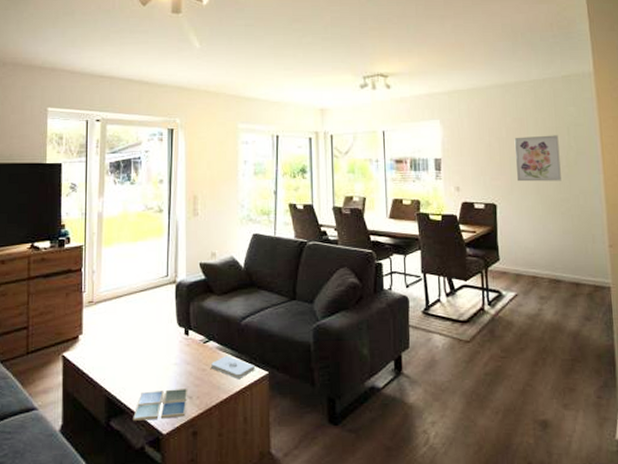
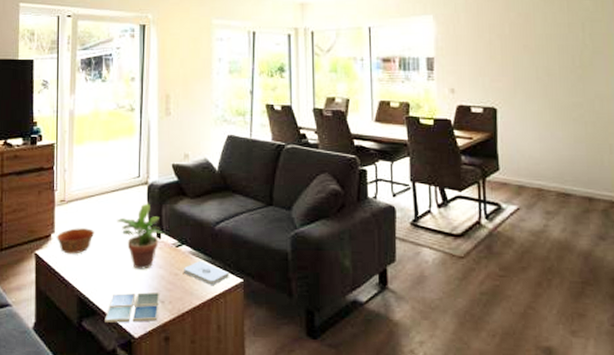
bowl: none [84,328,124,355] -> present [56,228,95,254]
potted plant: none [145,301,193,367] -> present [117,203,166,270]
wall art: present [514,135,561,182] -> none [518,32,574,84]

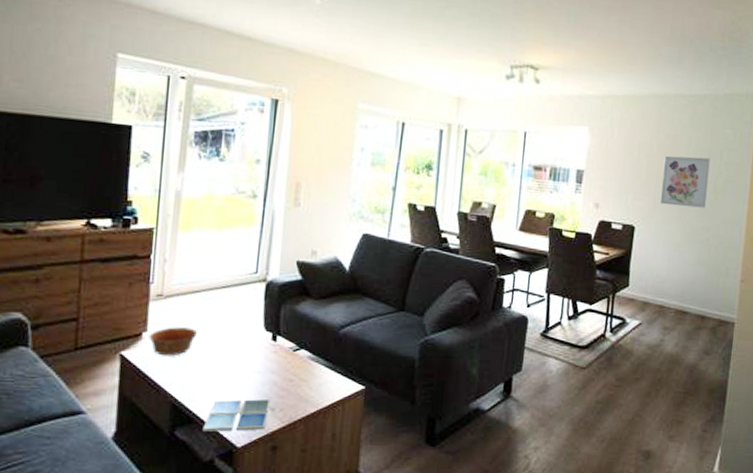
potted plant: present [117,203,166,270] -> none [226,302,283,375]
notepad: present [184,260,229,285] -> none [300,366,350,392]
wall art: none [518,32,574,84] -> present [661,155,710,208]

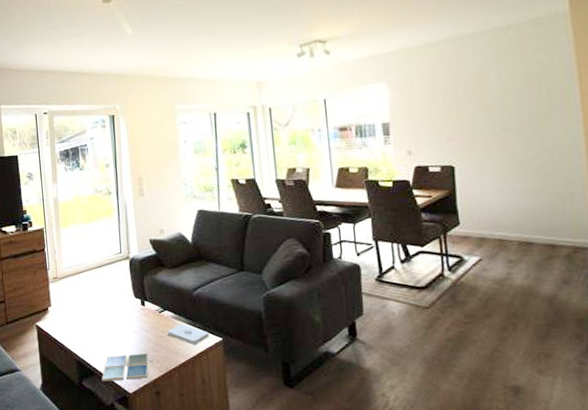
bowl: present [148,327,198,357] -> none [53,301,87,324]
notepad: none [300,366,350,392] -> present [168,323,209,344]
wall art: present [661,155,710,208] -> none [473,86,531,141]

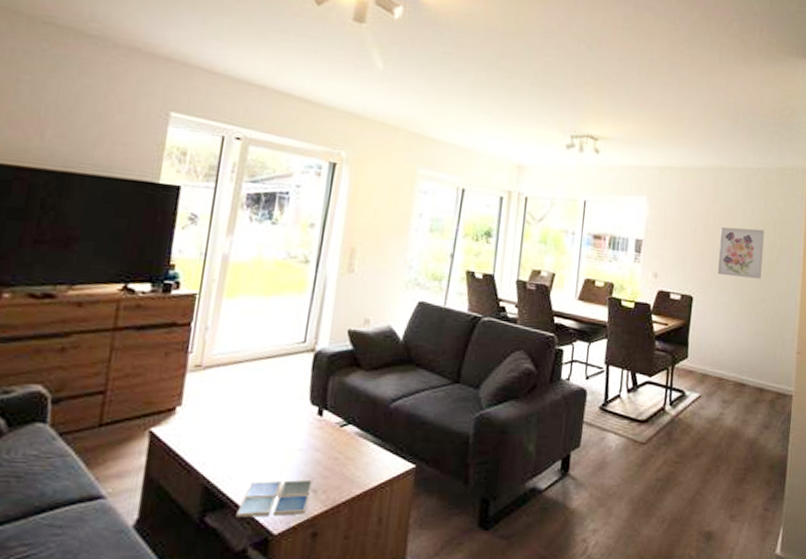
notepad: present [168,323,209,344] -> none [346,442,400,471]
wall art: none [473,86,531,141] -> present [718,227,765,279]

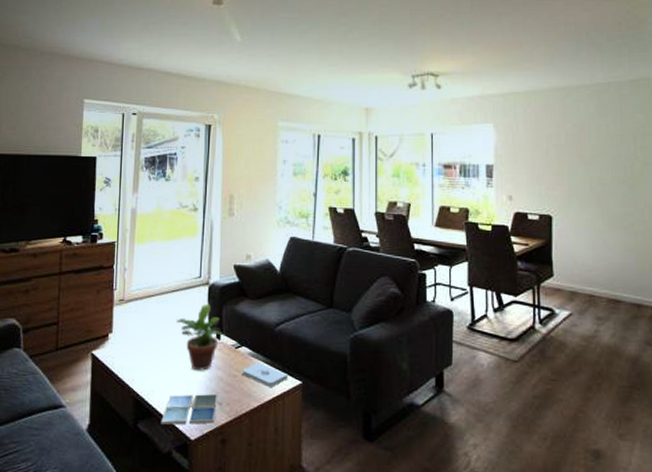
potted plant: none [269,373,329,453] -> present [176,303,225,371]
notepad: none [346,442,400,471] -> present [243,362,288,387]
wall art: present [718,227,765,279] -> none [574,143,625,194]

